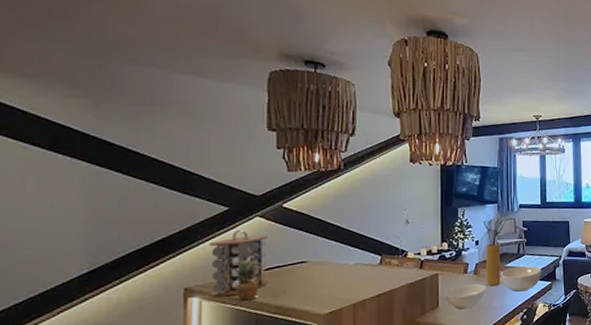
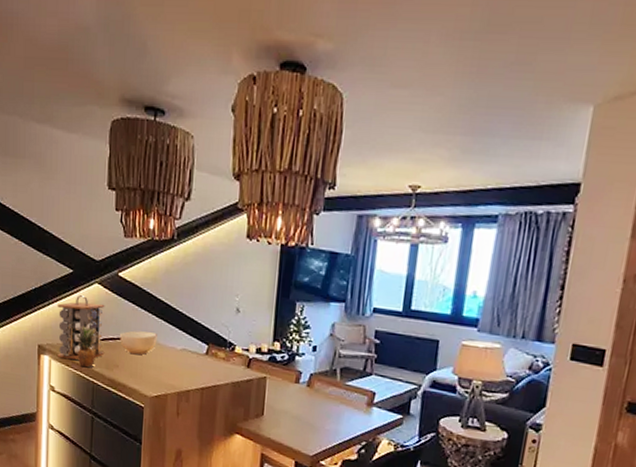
bowl: none [287,254,328,278] -> present [120,330,157,355]
bowl: present [445,284,486,310] -> none [272,395,320,426]
vase: present [482,208,508,287] -> none [320,309,358,406]
bowl: present [500,266,542,292] -> none [338,387,392,420]

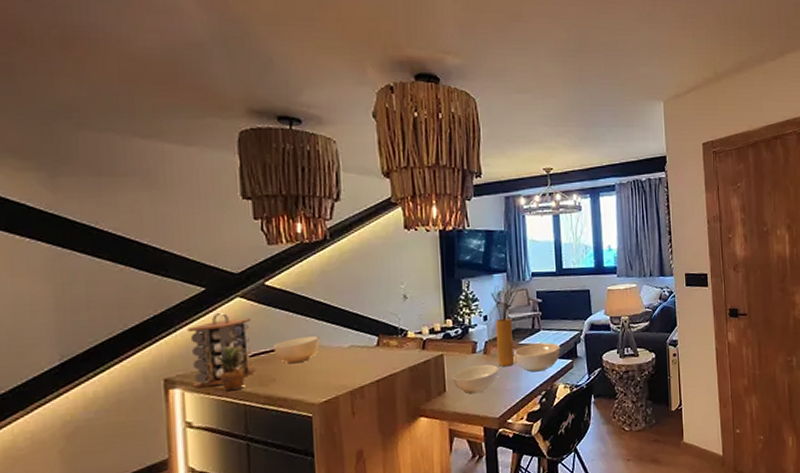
bowl: none [272,395,320,426] -> present [452,364,499,394]
vase: none [320,309,358,406] -> present [490,278,519,367]
bowl: none [338,387,392,420] -> present [513,342,561,372]

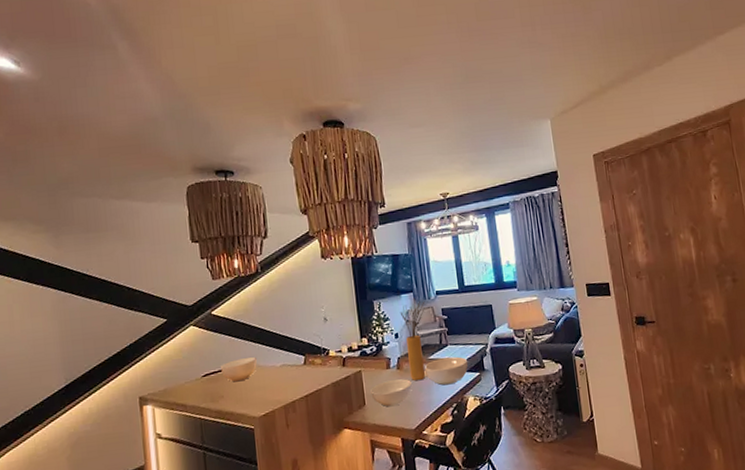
spice rack: present [187,312,257,389] -> none [155,339,208,405]
fruit: present [215,344,245,392] -> none [176,366,200,407]

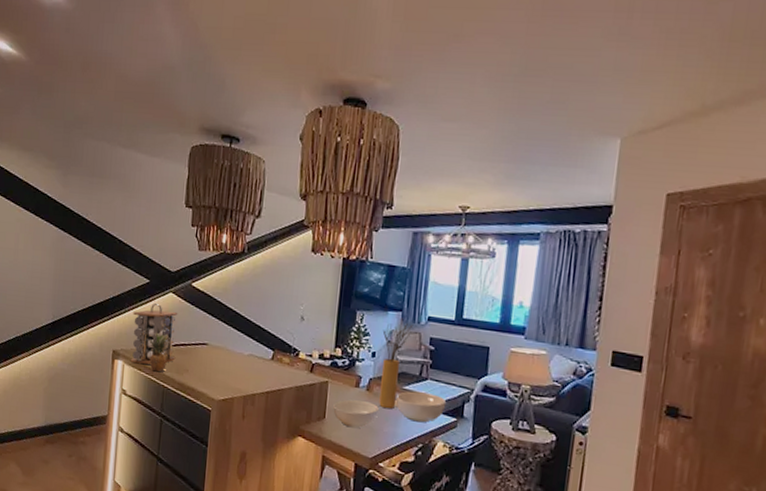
spice rack: none [155,339,208,405] -> present [131,302,178,366]
fruit: none [176,366,200,407] -> present [148,332,170,372]
bowl: present [221,357,257,382] -> none [191,337,226,360]

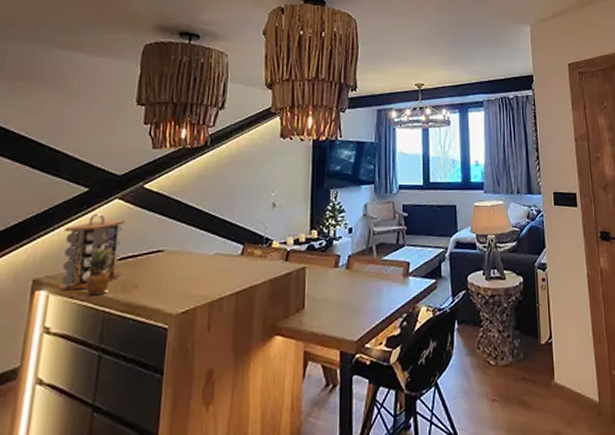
bowl: present [333,399,379,428] -> none [313,280,360,313]
vase: present [379,317,414,409] -> none [357,190,386,284]
bowl: present [395,391,447,423] -> none [376,259,425,291]

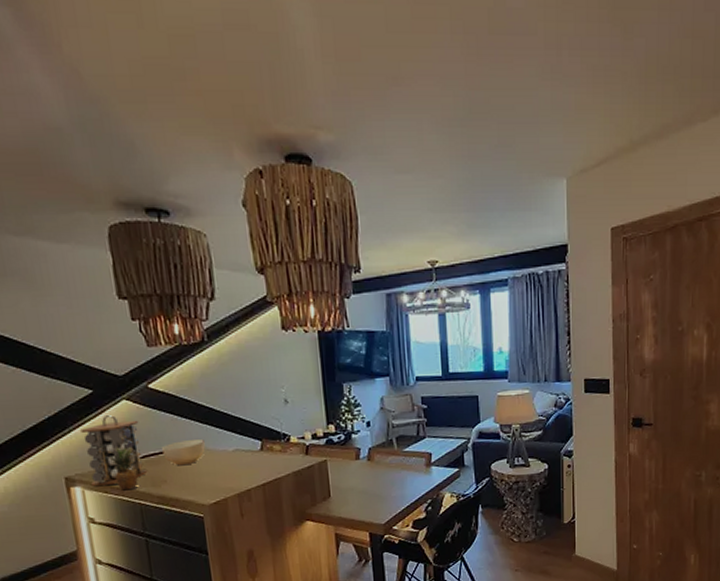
bowl: none [142,242,187,270] -> present [162,439,206,466]

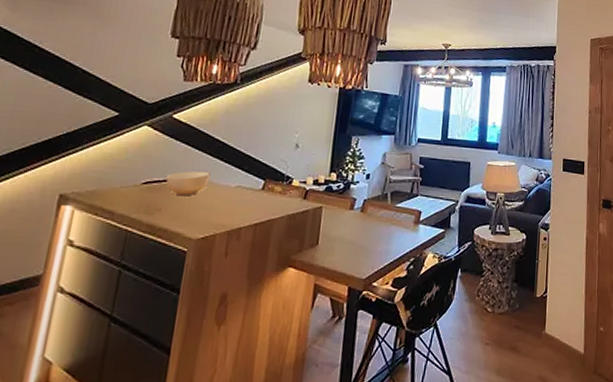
spice rack: present [80,414,148,487] -> none [84,137,153,208]
fruit: present [108,446,139,491] -> none [110,169,140,215]

